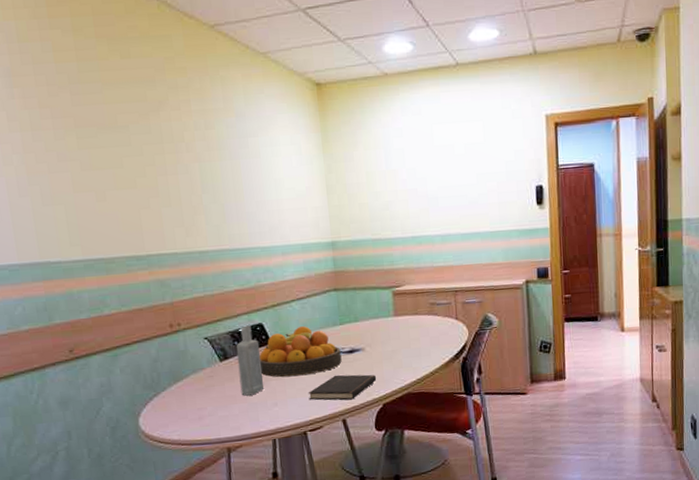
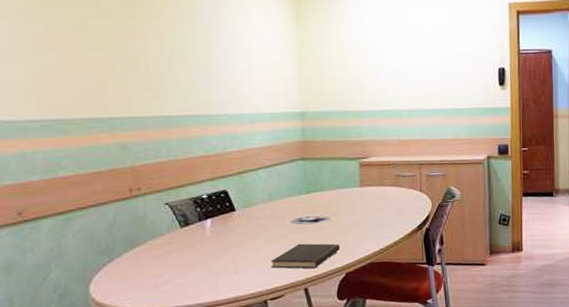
bottle: present [236,325,265,396] -> none [198,192,226,264]
fruit bowl: present [259,326,342,377] -> none [222,194,306,245]

